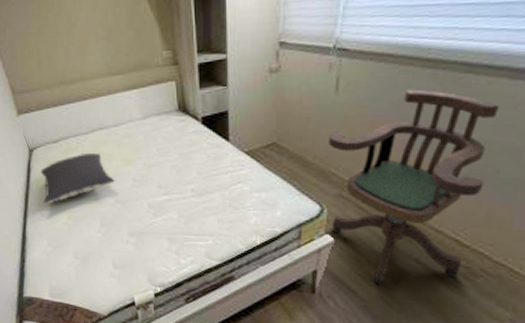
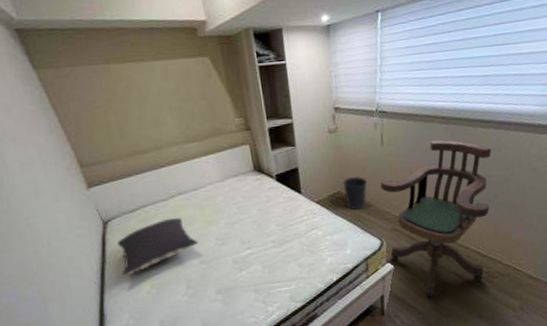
wastebasket: none [280,126,312,167] -> present [342,176,368,211]

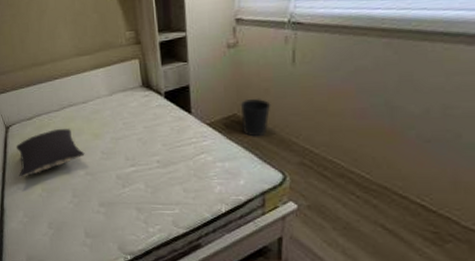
office chair: present [380,140,491,298] -> none [287,58,457,252]

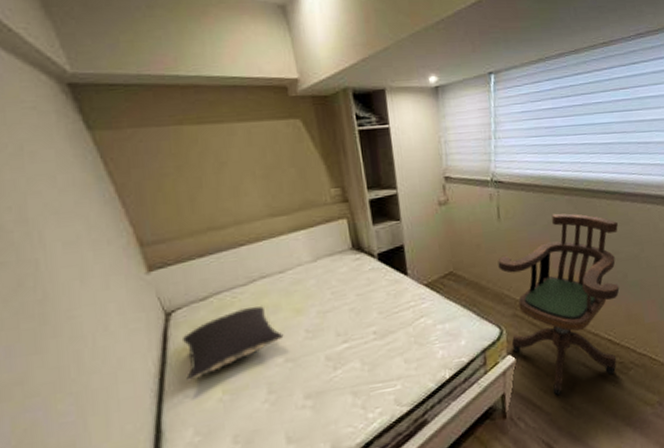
wastebasket: present [240,98,271,137] -> none [455,254,484,294]
office chair: none [287,58,457,252] -> present [498,213,620,396]

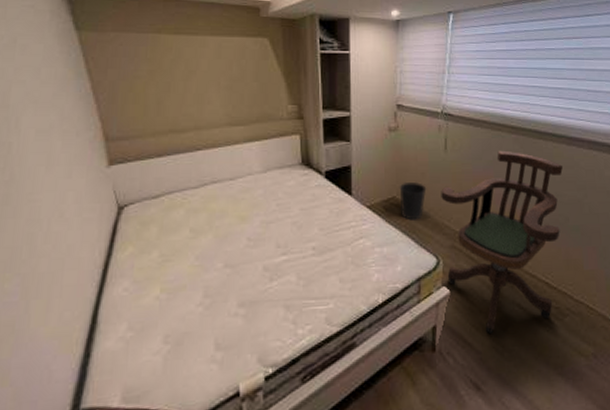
pillow: present [181,306,284,382] -> none [128,210,226,276]
wastebasket: none [455,254,484,294] -> present [399,181,427,221]

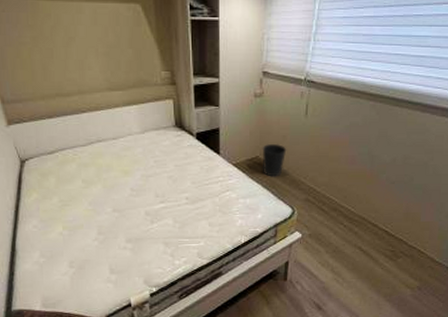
office chair: present [441,150,563,335] -> none [299,116,414,270]

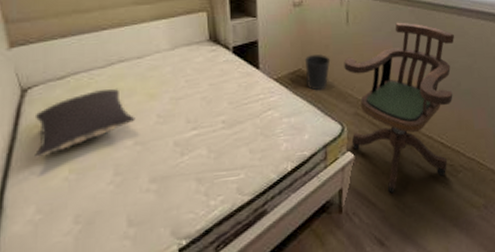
pillow: none [32,165,113,216] -> present [34,89,135,159]
office chair: none [299,116,414,270] -> present [344,22,454,194]

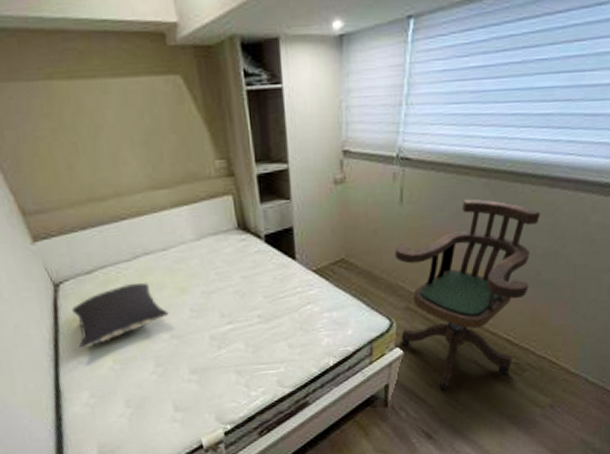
wastebasket: present [304,53,331,91] -> none [348,240,379,283]

